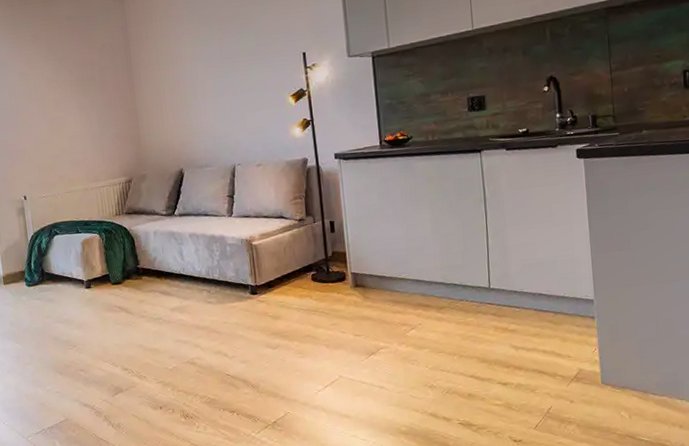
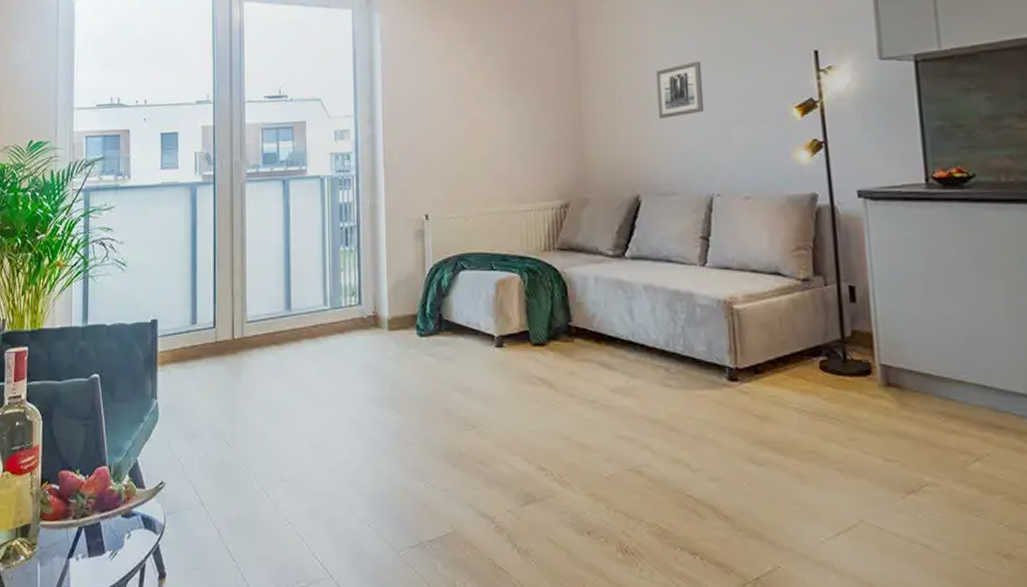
wall art: none [189,65,227,111] -> present [655,61,705,119]

